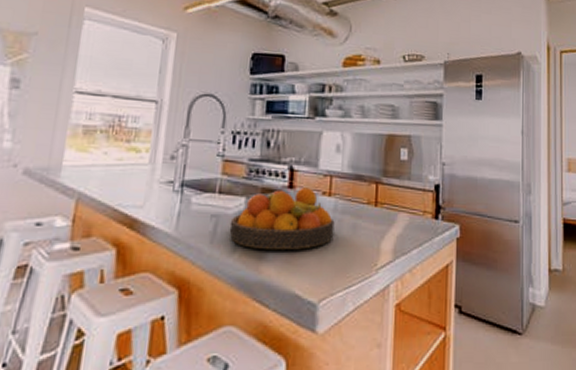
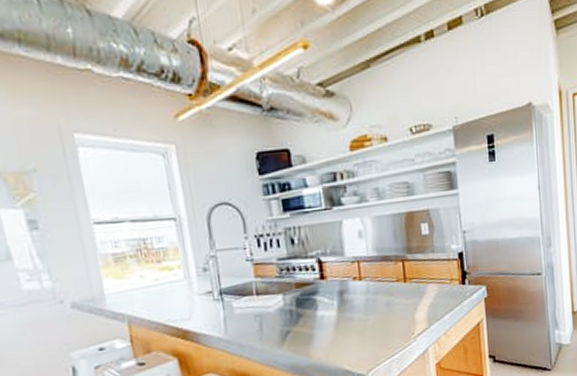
fruit bowl: present [229,187,335,251] -> none [273,276,371,338]

